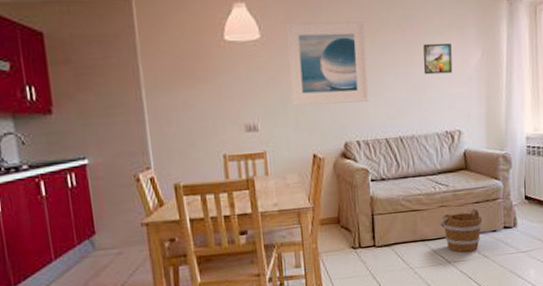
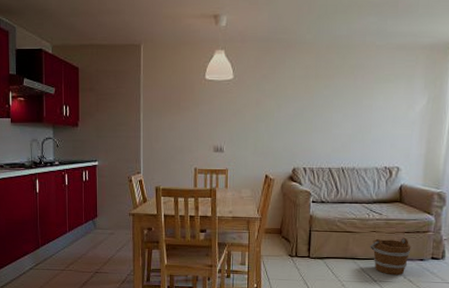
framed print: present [285,21,370,106] -> none [252,67,322,135]
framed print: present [423,42,453,75] -> none [370,89,399,117]

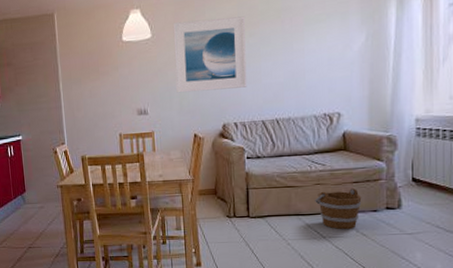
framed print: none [252,67,322,135] -> present [173,16,247,93]

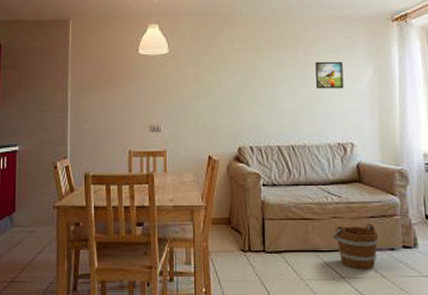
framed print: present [173,16,247,93] -> none [190,40,263,112]
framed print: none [302,29,333,61] -> present [315,61,344,89]

